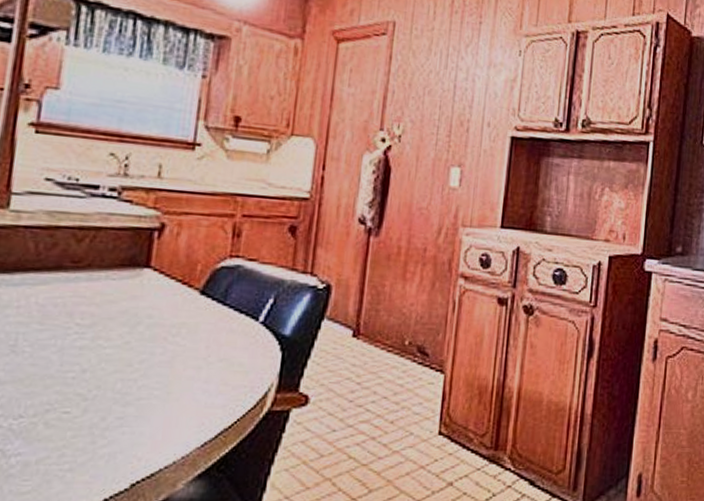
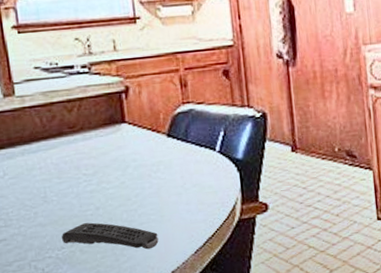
remote control: none [22,388,158,434] -> present [61,222,159,250]

